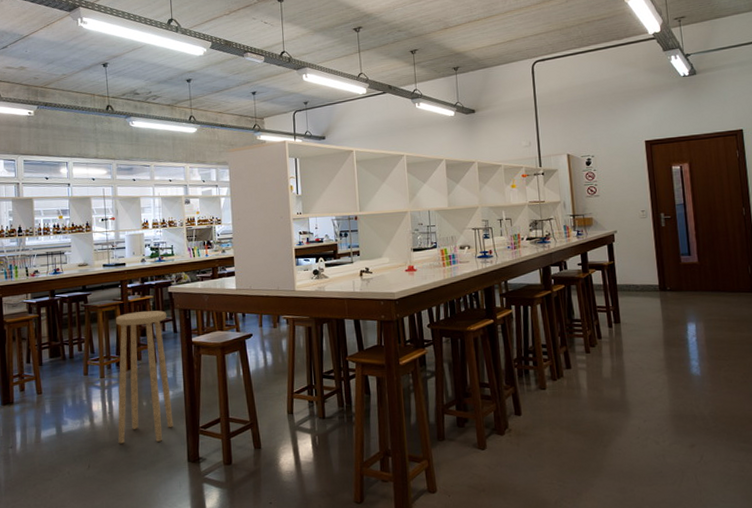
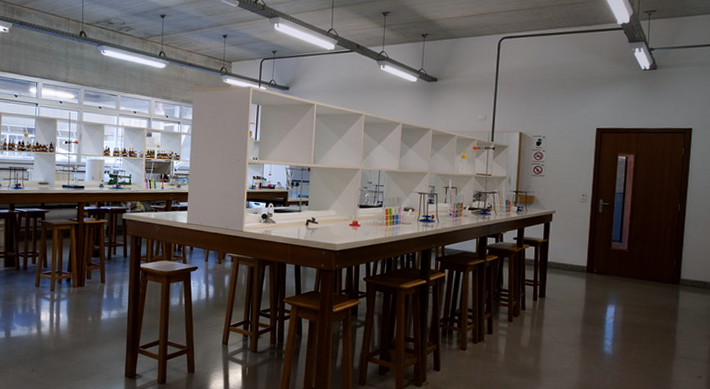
stool: present [115,310,174,444] -> none [62,233,119,356]

